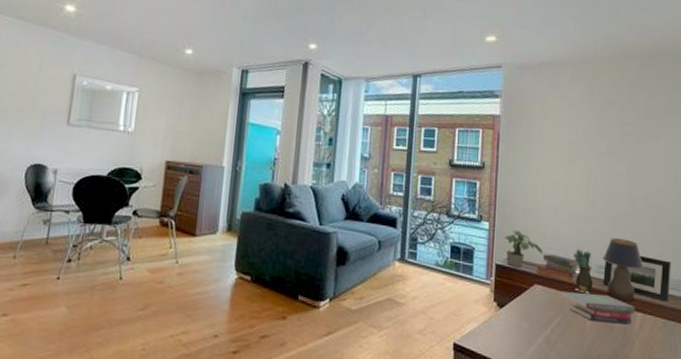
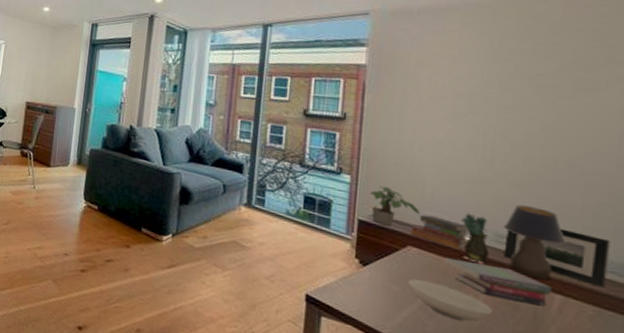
bowl: none [534,315,596,347] -> present [407,279,492,322]

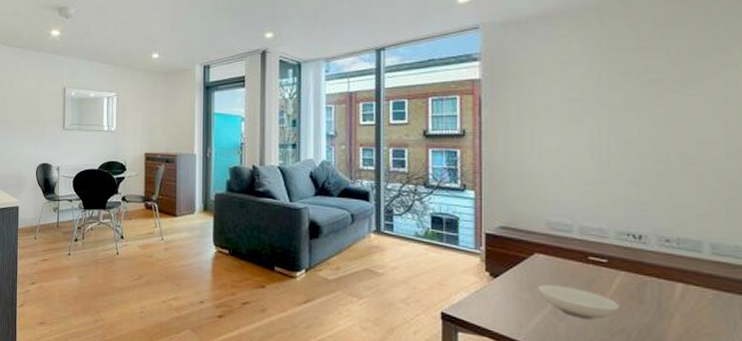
potted plant: present [370,186,420,227] -> none [495,198,544,236]
books: present [411,215,468,250] -> none [537,221,591,251]
books: present [444,258,552,307] -> none [570,261,673,296]
vase: present [461,212,489,262] -> none [584,214,612,260]
table lamp: present [503,204,566,281] -> none [624,201,683,271]
picture frame: present [503,228,611,288] -> none [626,219,725,271]

